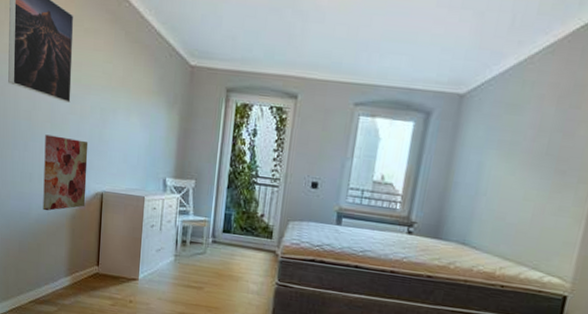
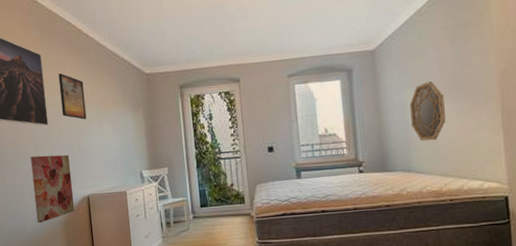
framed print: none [87,43,117,106] -> present [58,73,87,120]
home mirror: none [482,145,530,216] -> present [410,81,446,142]

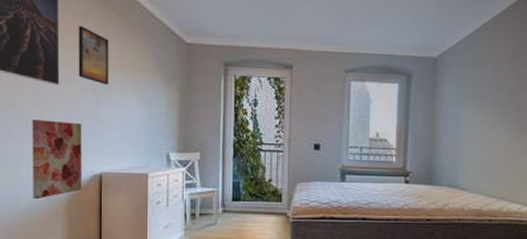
home mirror: present [410,81,446,142] -> none [463,98,497,159]

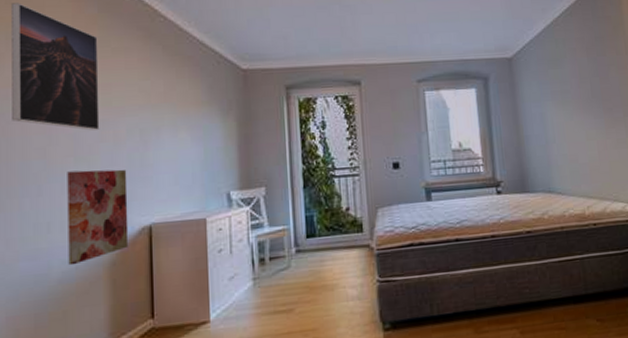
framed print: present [78,26,109,86] -> none [120,63,157,125]

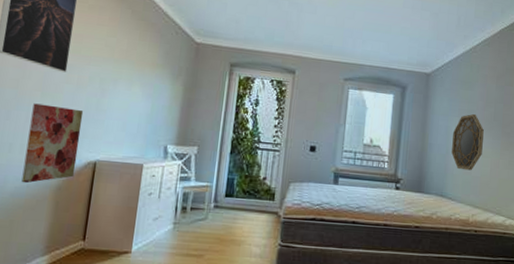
home mirror: none [549,93,586,159] -> present [451,113,484,171]

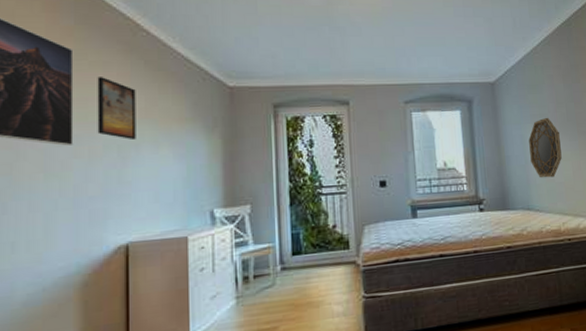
wall art: present [21,103,84,184] -> none [34,186,103,287]
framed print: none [86,19,121,76] -> present [97,77,136,141]

